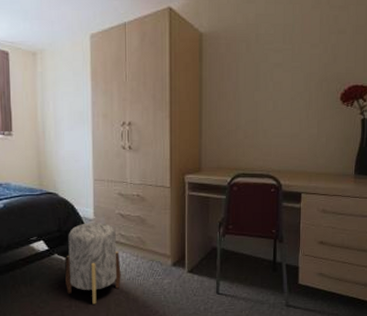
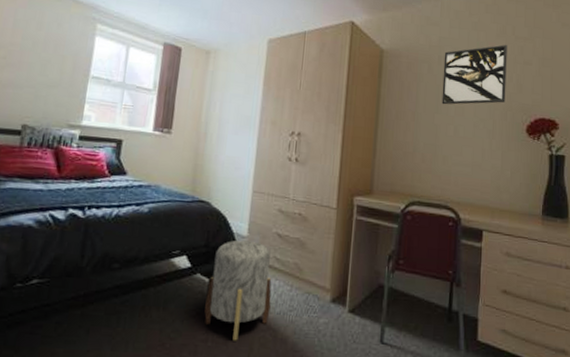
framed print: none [260,15,322,82] -> present [441,44,507,105]

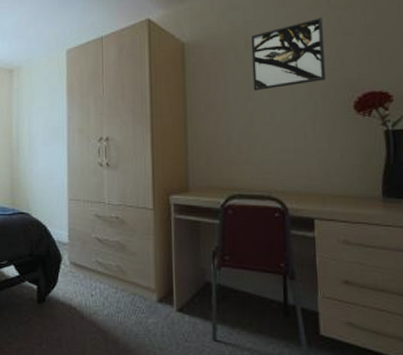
stool: present [204,240,272,341] -> none [36,247,98,343]

